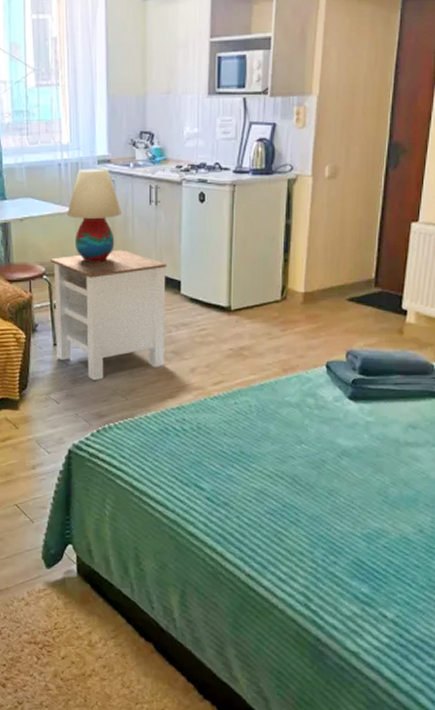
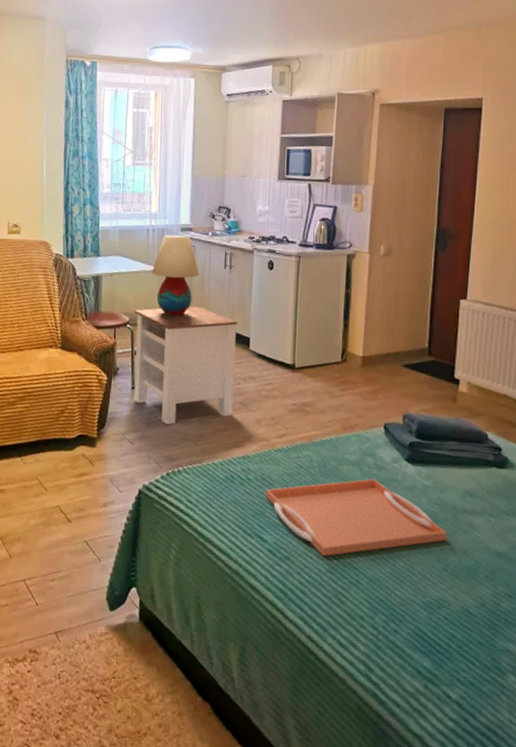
serving tray: none [201,419,389,500] -> present [265,478,447,557]

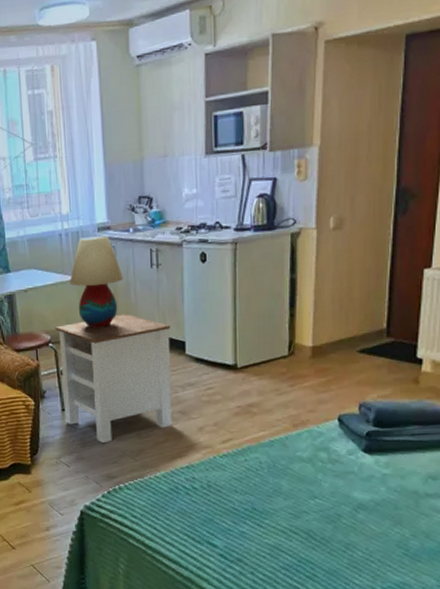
serving tray: present [265,478,447,557] -> none [212,473,408,555]

